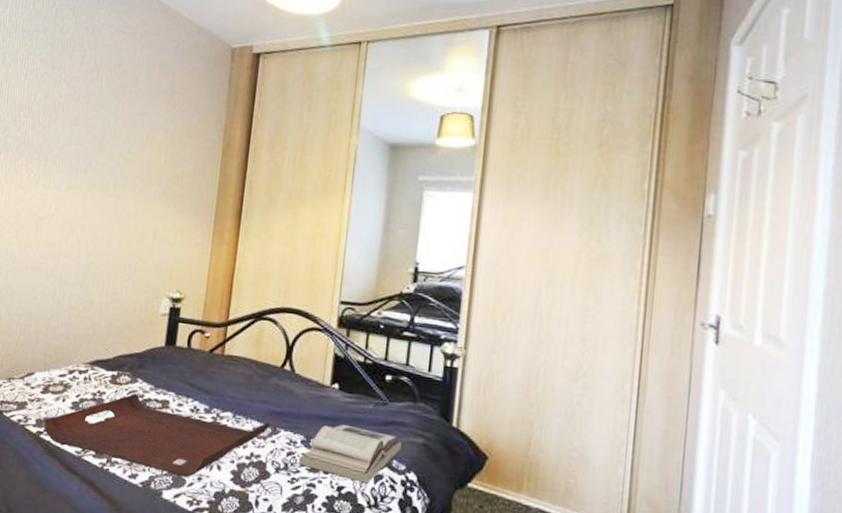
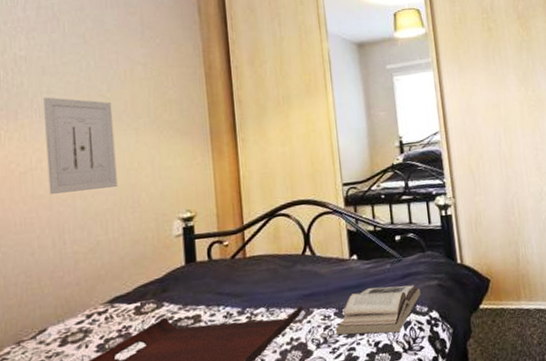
wall art: none [59,147,130,251] -> present [44,97,118,194]

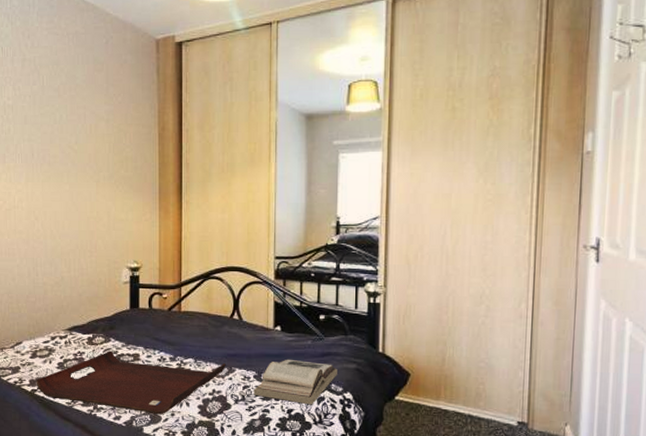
wall art: present [44,97,118,194] -> none [25,144,80,231]

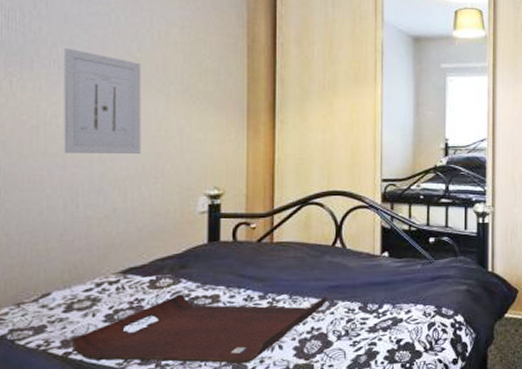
wall art: none [25,144,80,231] -> present [64,47,141,154]
book: present [253,359,337,405] -> none [358,285,448,332]

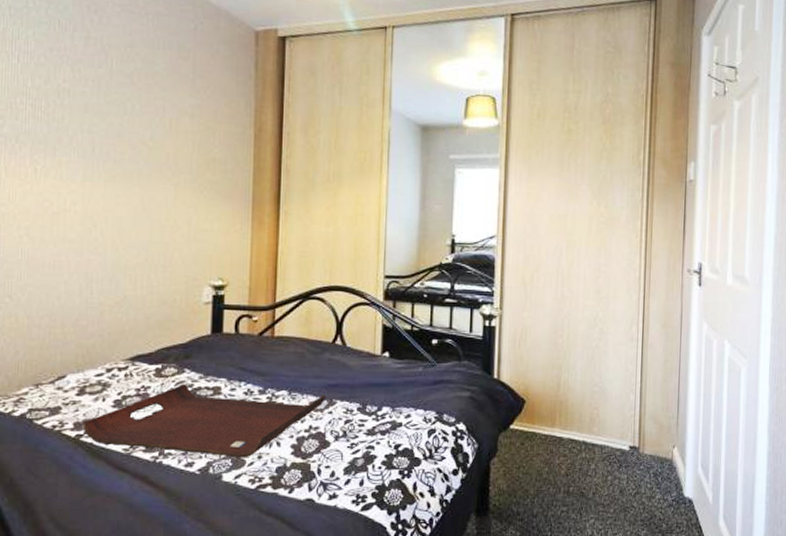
wall art: present [64,47,141,154] -> none [81,136,154,242]

